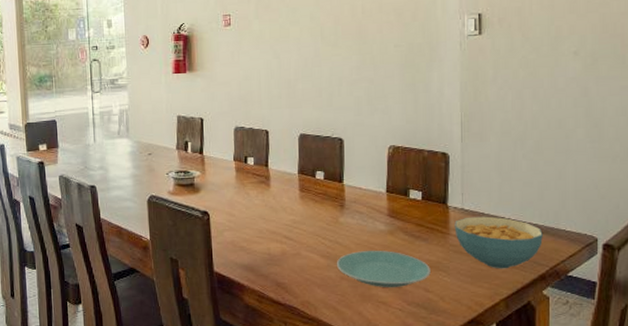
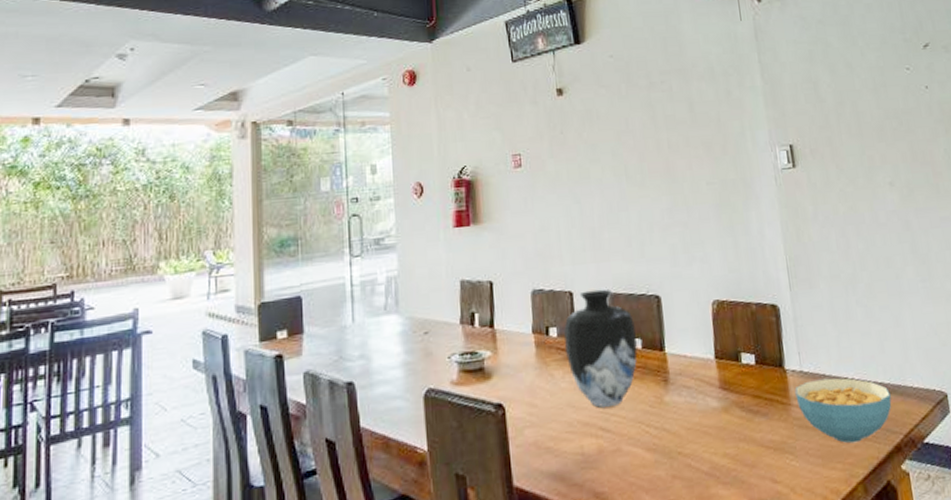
vase: none [260,130,320,222] -> present [564,289,638,409]
plate: present [336,251,430,287] -> none [665,433,776,484]

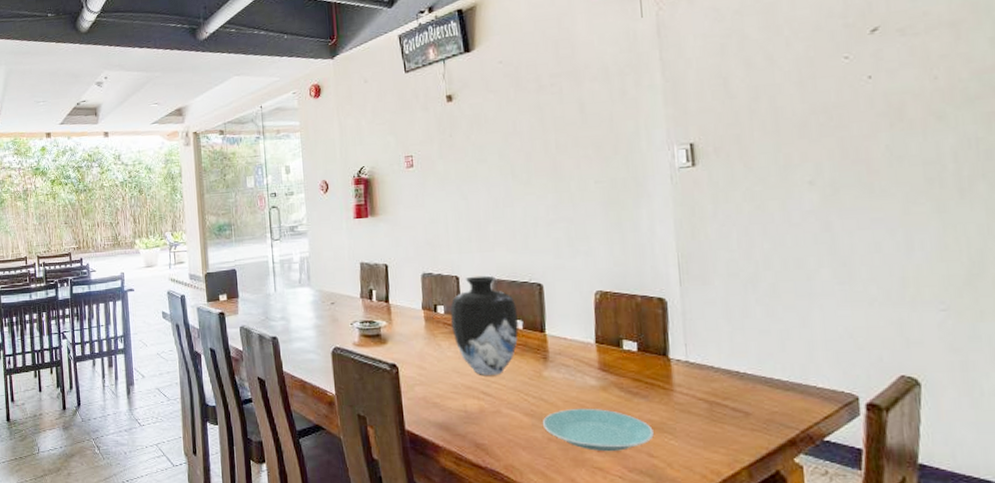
plate: none [665,433,776,484] -> present [542,409,654,451]
cereal bowl: present [795,378,892,443] -> none [678,370,789,432]

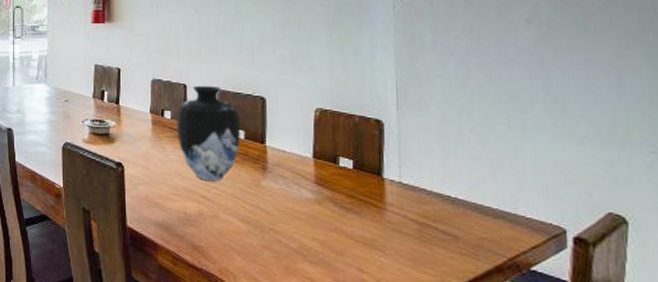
plate: present [542,409,654,451] -> none [257,219,365,264]

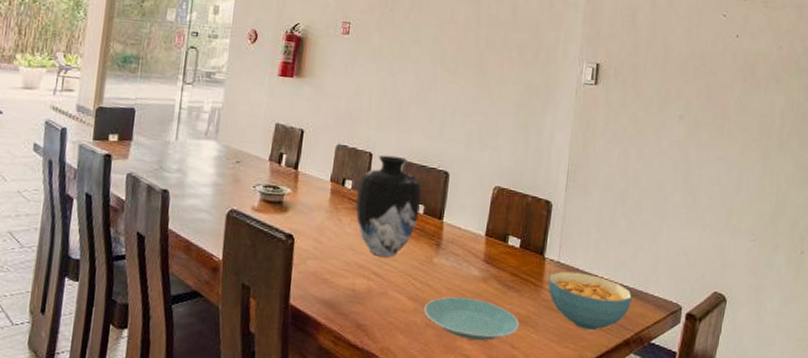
plate: none [257,219,365,264] -> present [423,296,520,340]
cereal bowl: none [391,192,498,255] -> present [548,271,632,331]

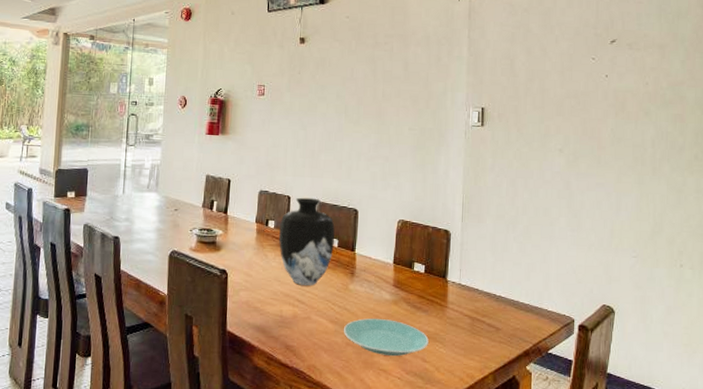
cereal bowl: present [548,271,632,331] -> none [452,292,528,344]

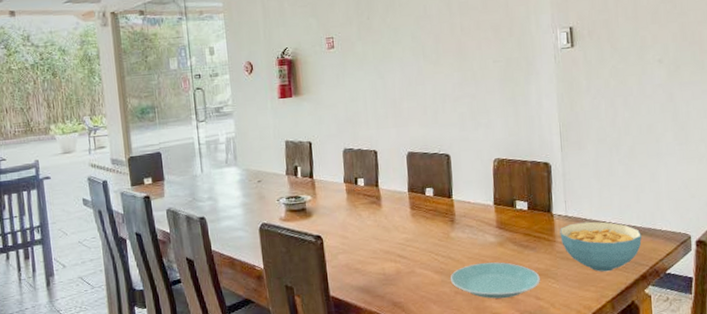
vase: present [279,197,335,286] -> none [370,149,430,241]
cereal bowl: none [452,292,528,344] -> present [559,221,642,272]

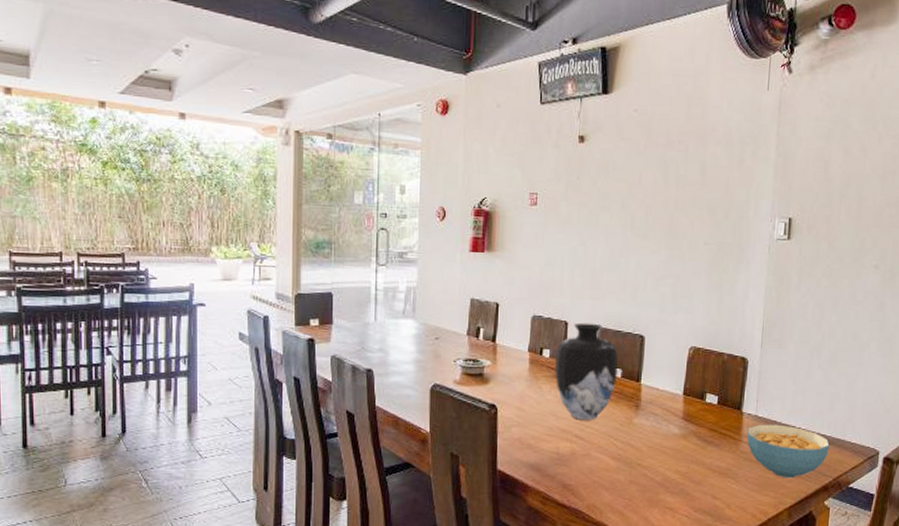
vase: none [370,149,430,241] -> present [555,322,618,421]
plate: present [450,262,540,299] -> none [626,454,720,493]

